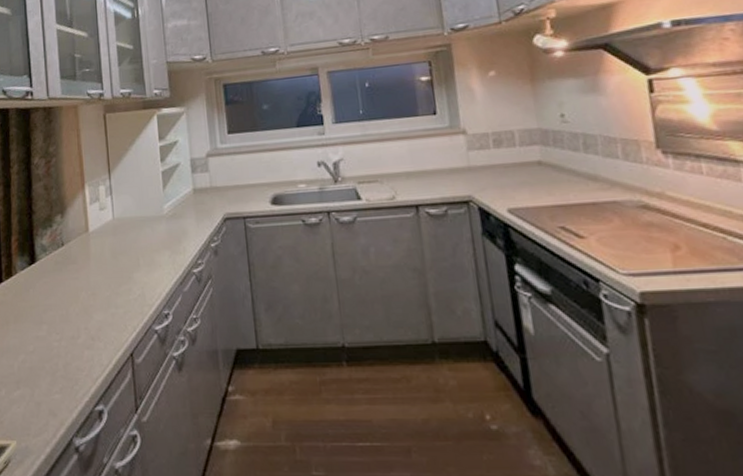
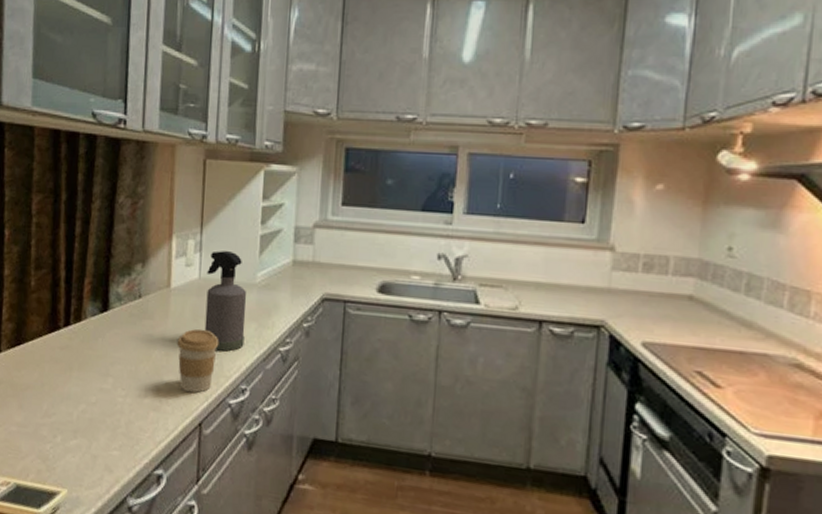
coffee cup: none [101,264,139,325] -> present [177,328,219,393]
spray bottle: none [119,190,161,282] -> present [204,250,247,352]

